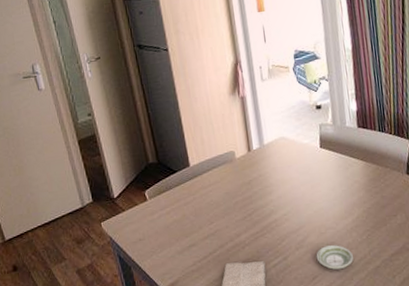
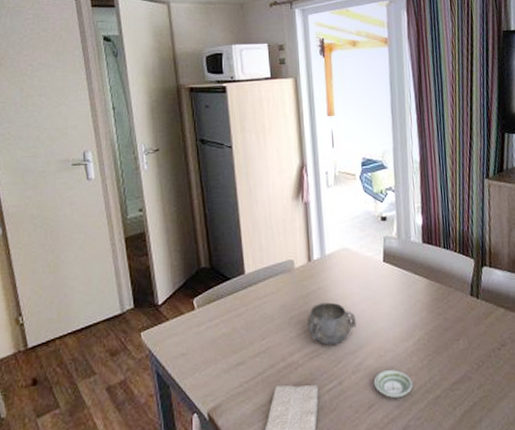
decorative bowl: none [250,187,297,226] -> present [307,302,356,346]

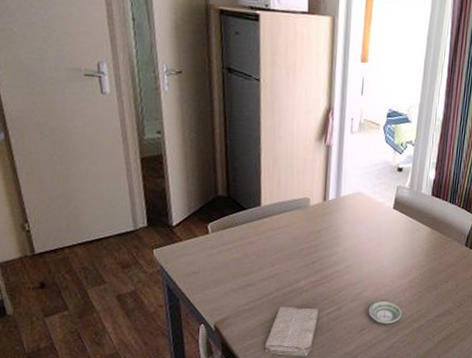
decorative bowl: present [307,302,356,346] -> none [315,239,361,277]

